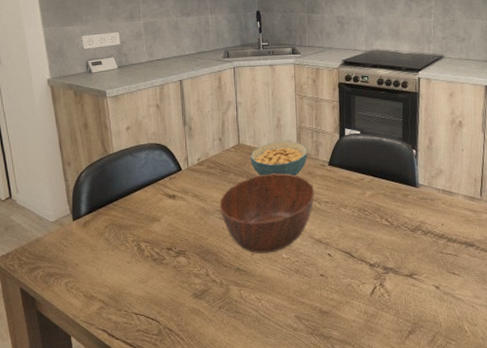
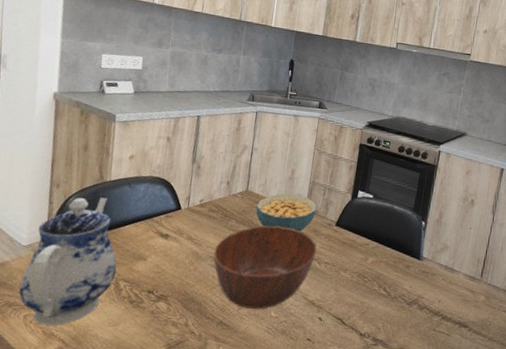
teapot: none [55,169,136,290] -> present [19,197,117,326]

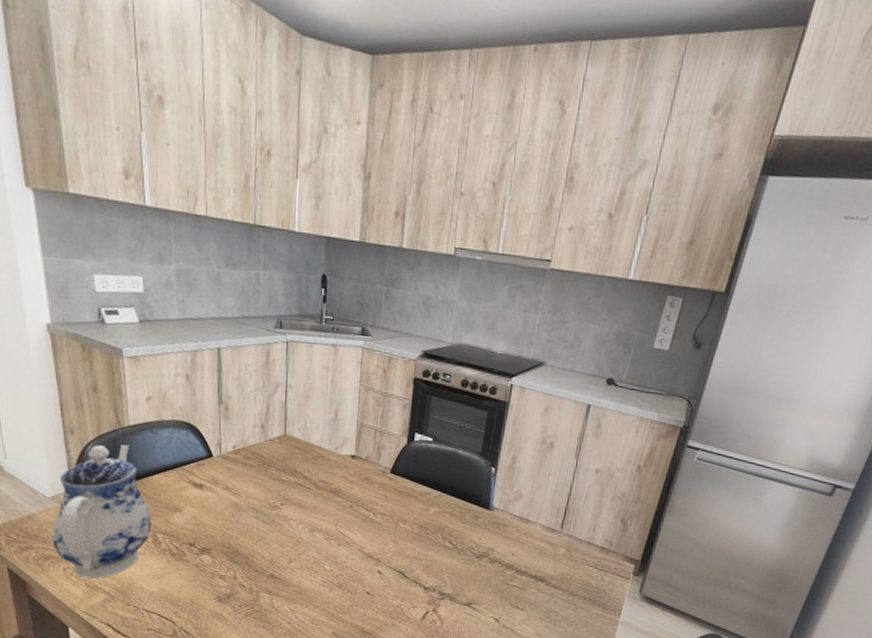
bowl: present [213,225,317,309] -> none [255,473,371,563]
cereal bowl: present [256,194,317,232] -> none [297,438,368,481]

